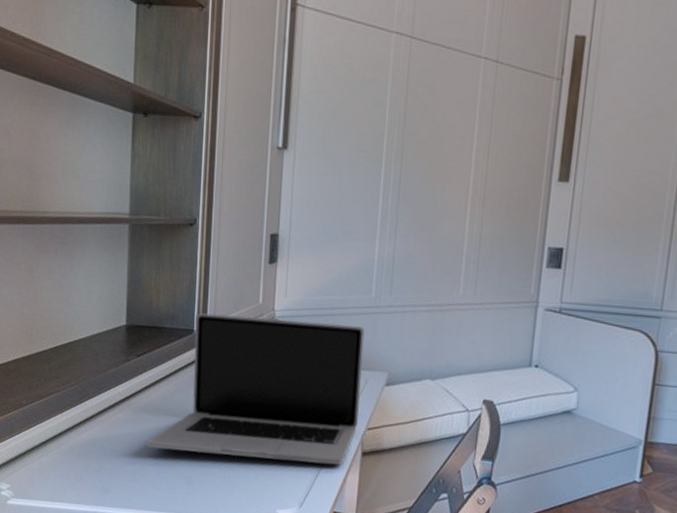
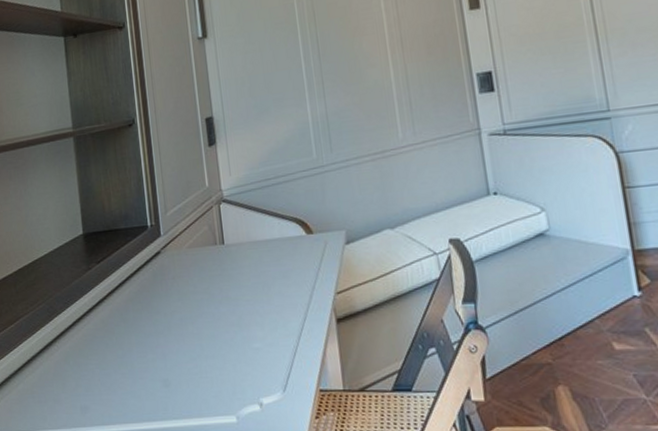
laptop: present [147,313,365,465] -> none [119,189,326,355]

